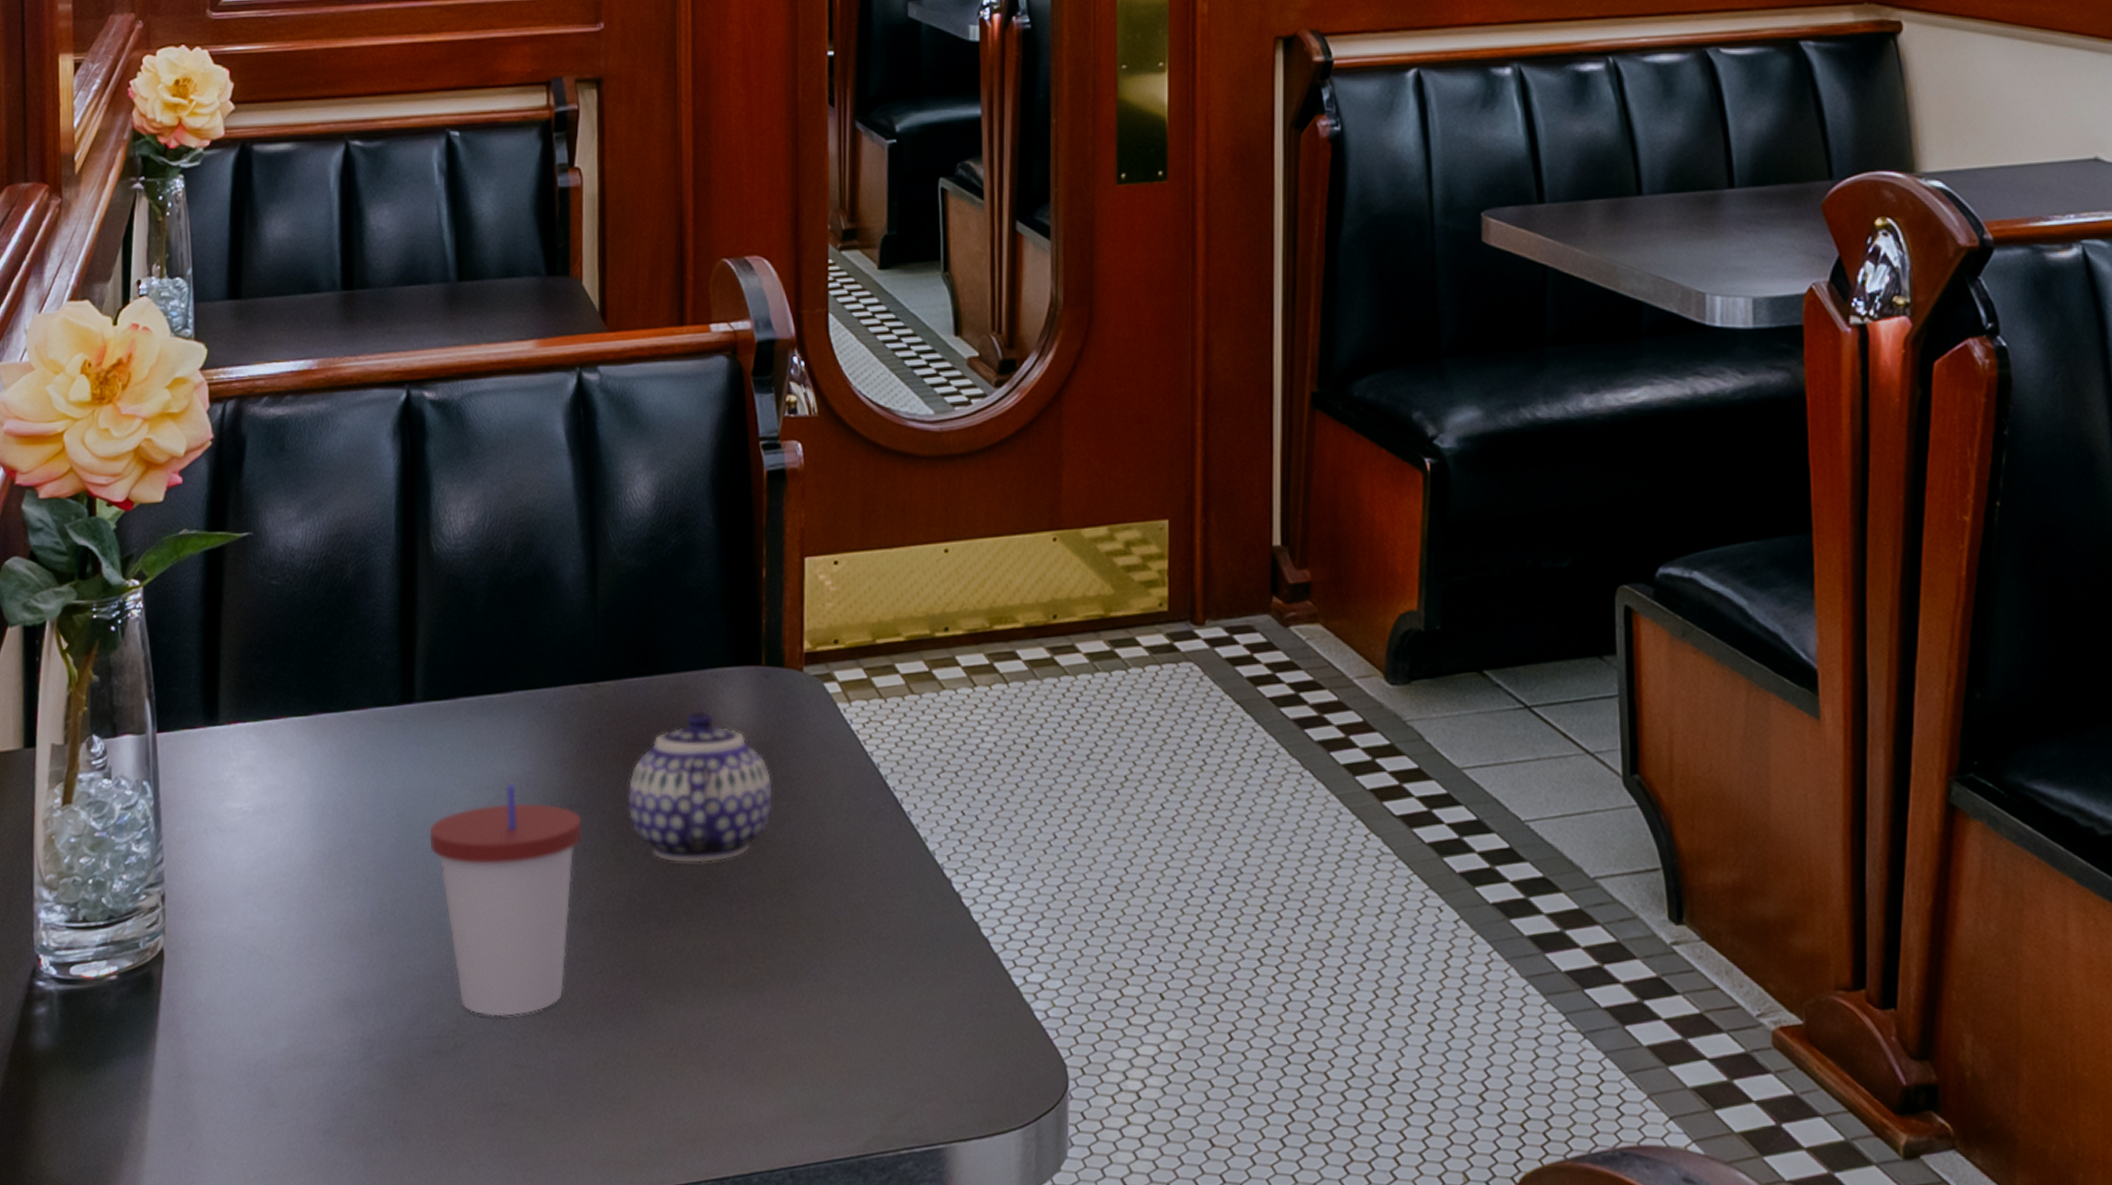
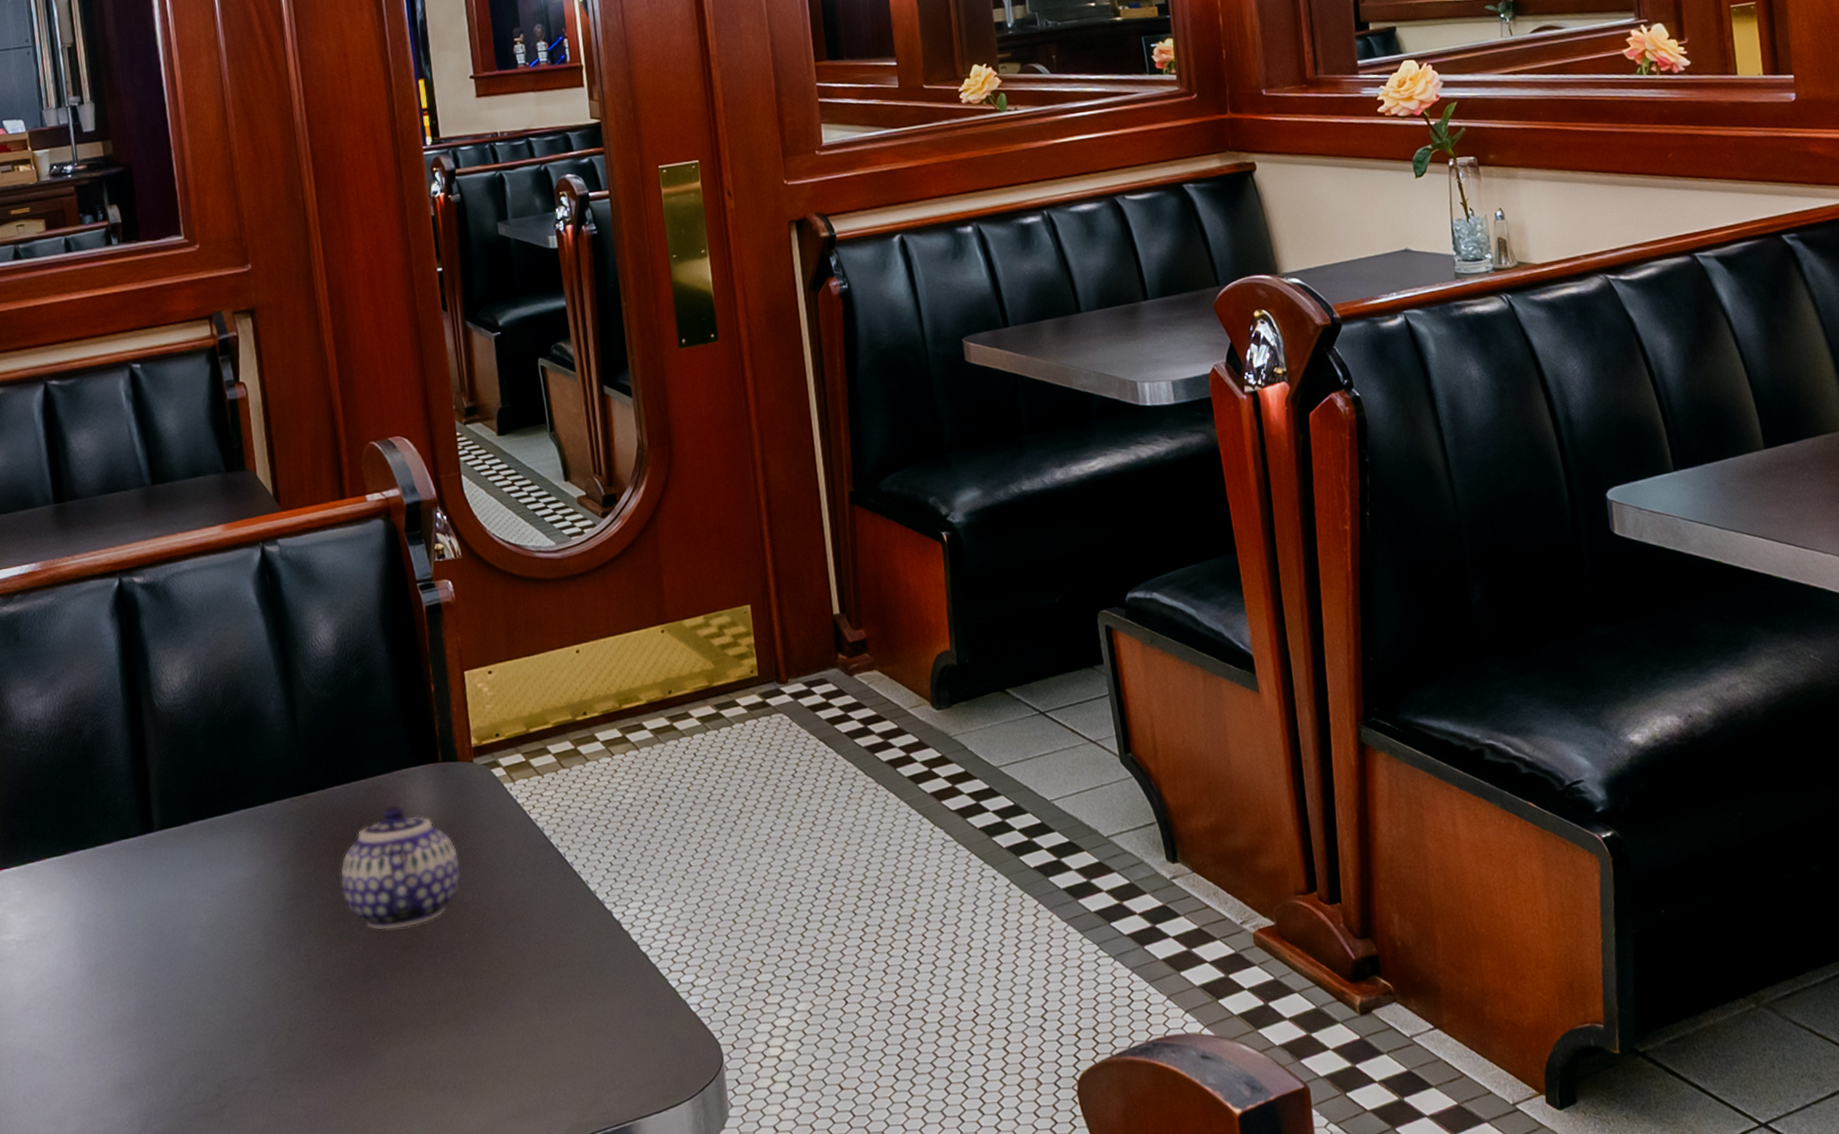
cup: present [429,782,582,1016] -> none [177,885,307,1078]

